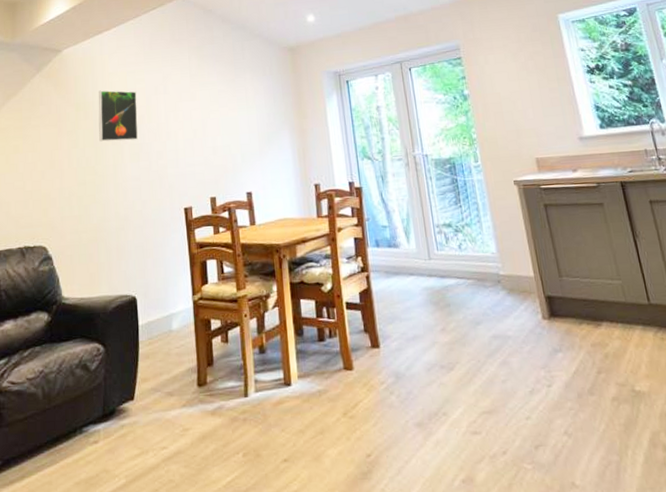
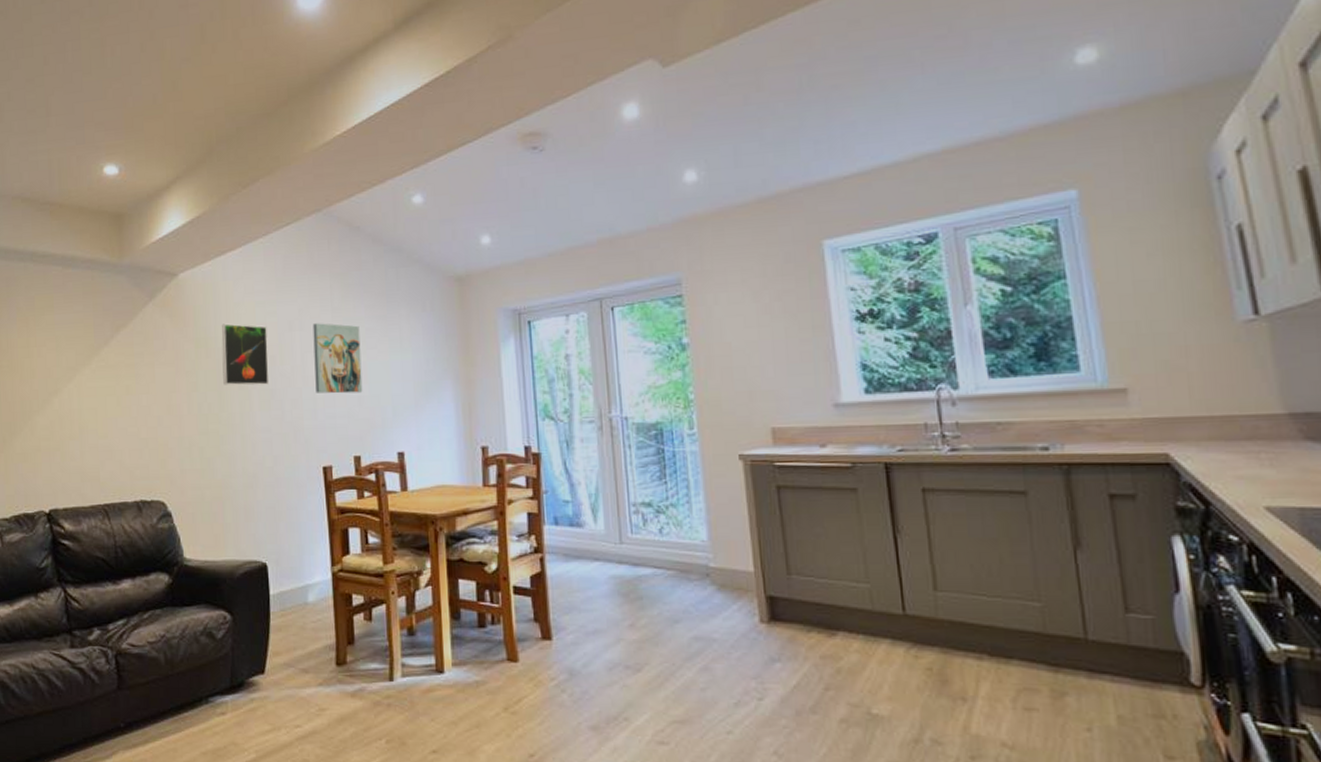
wall art: none [174,87,217,146] -> present [312,323,363,394]

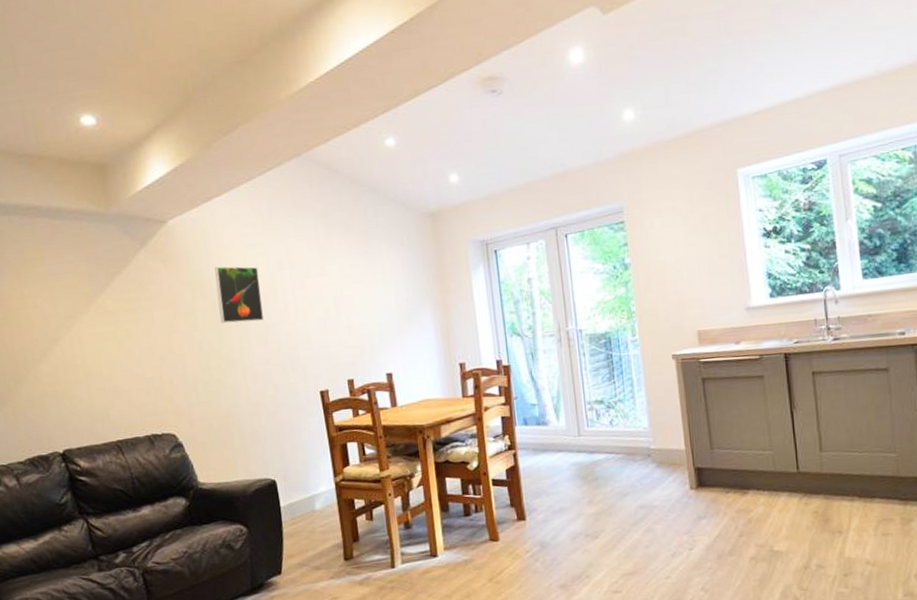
wall art: present [312,323,363,394] -> none [301,261,351,326]

